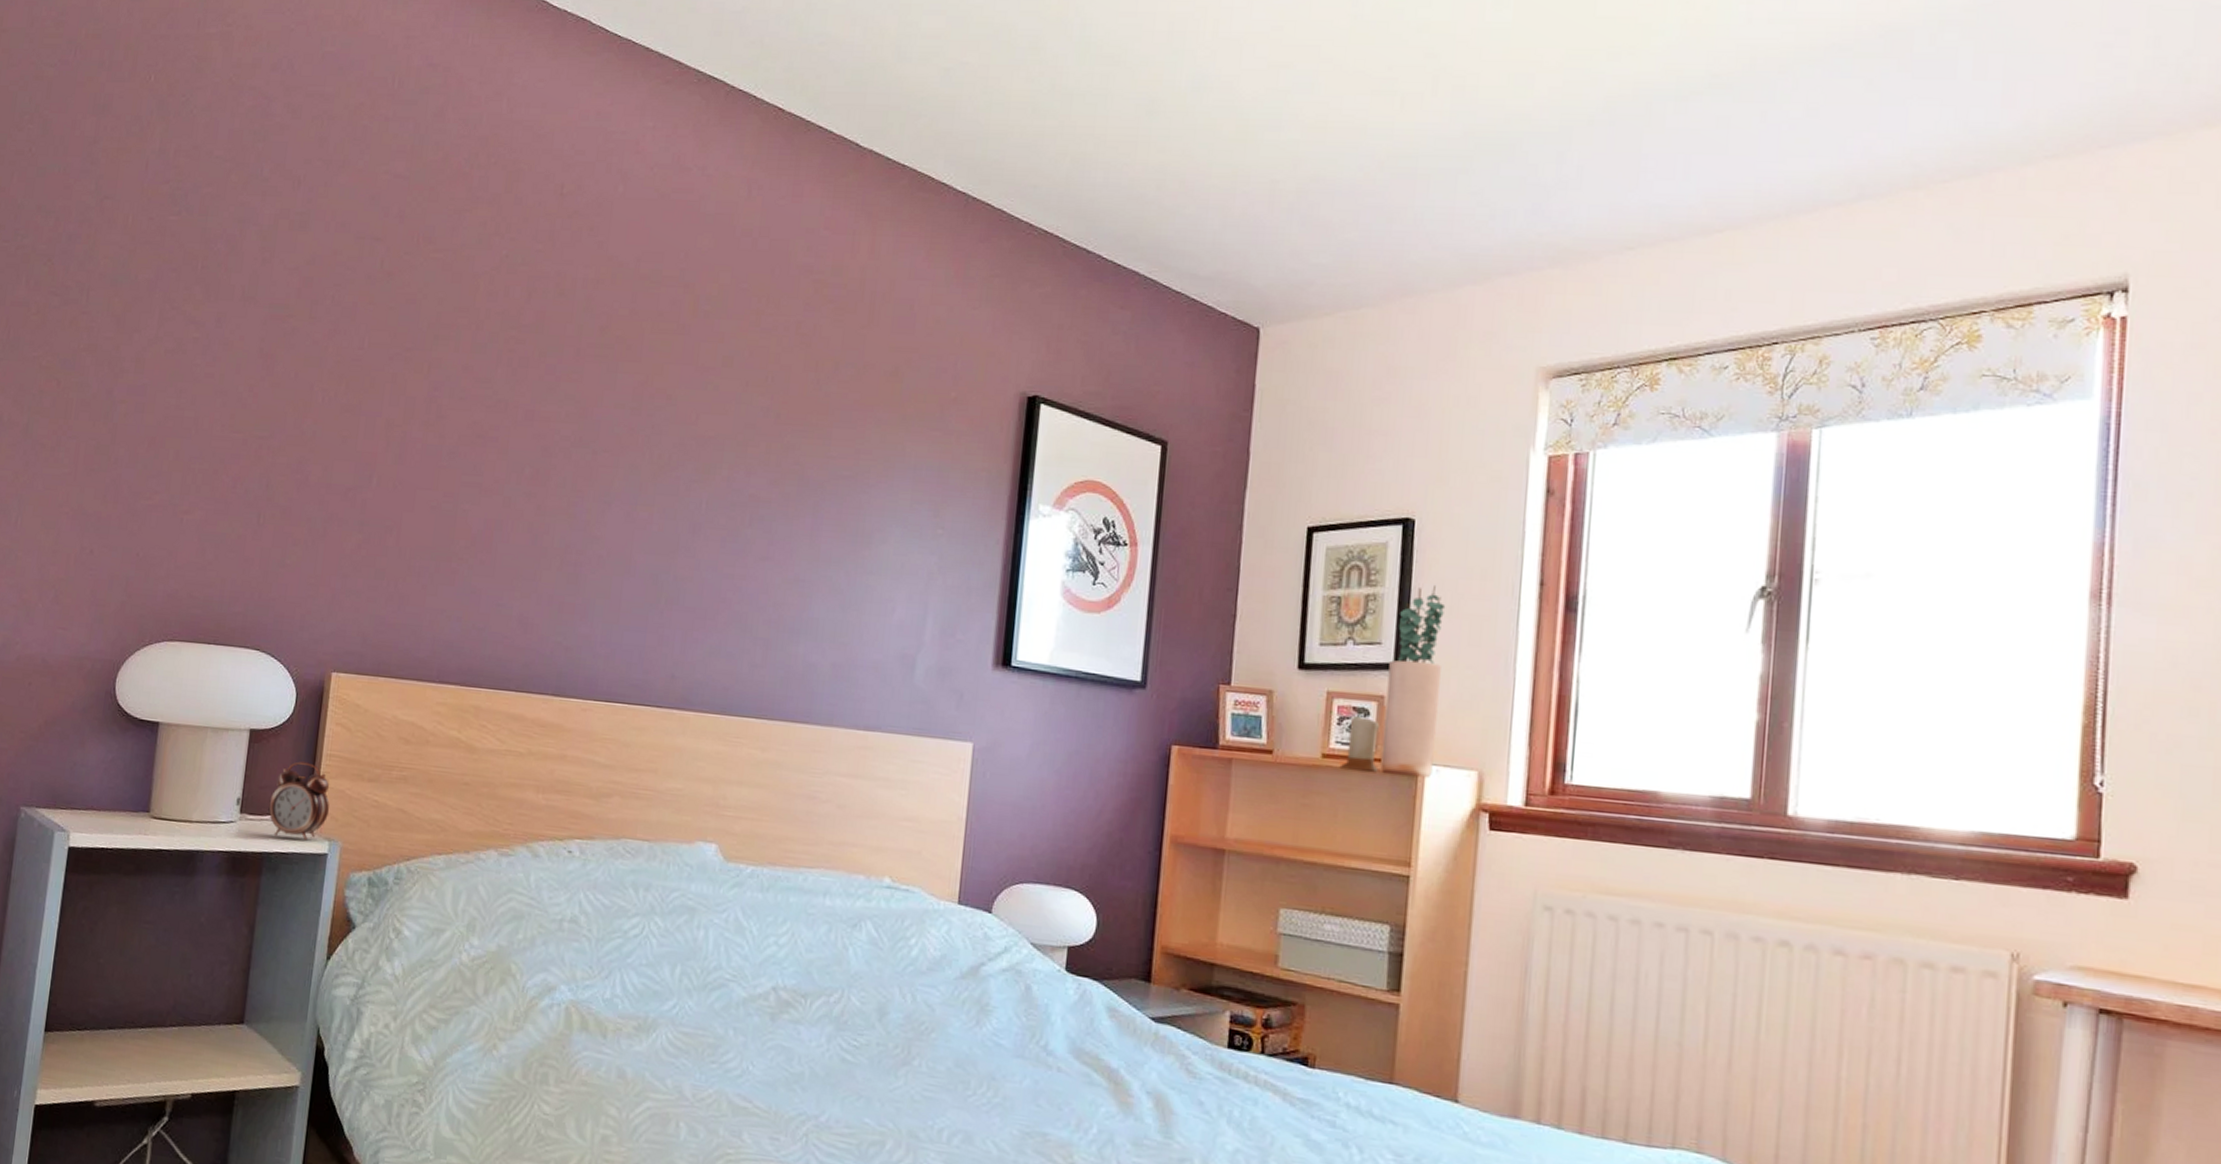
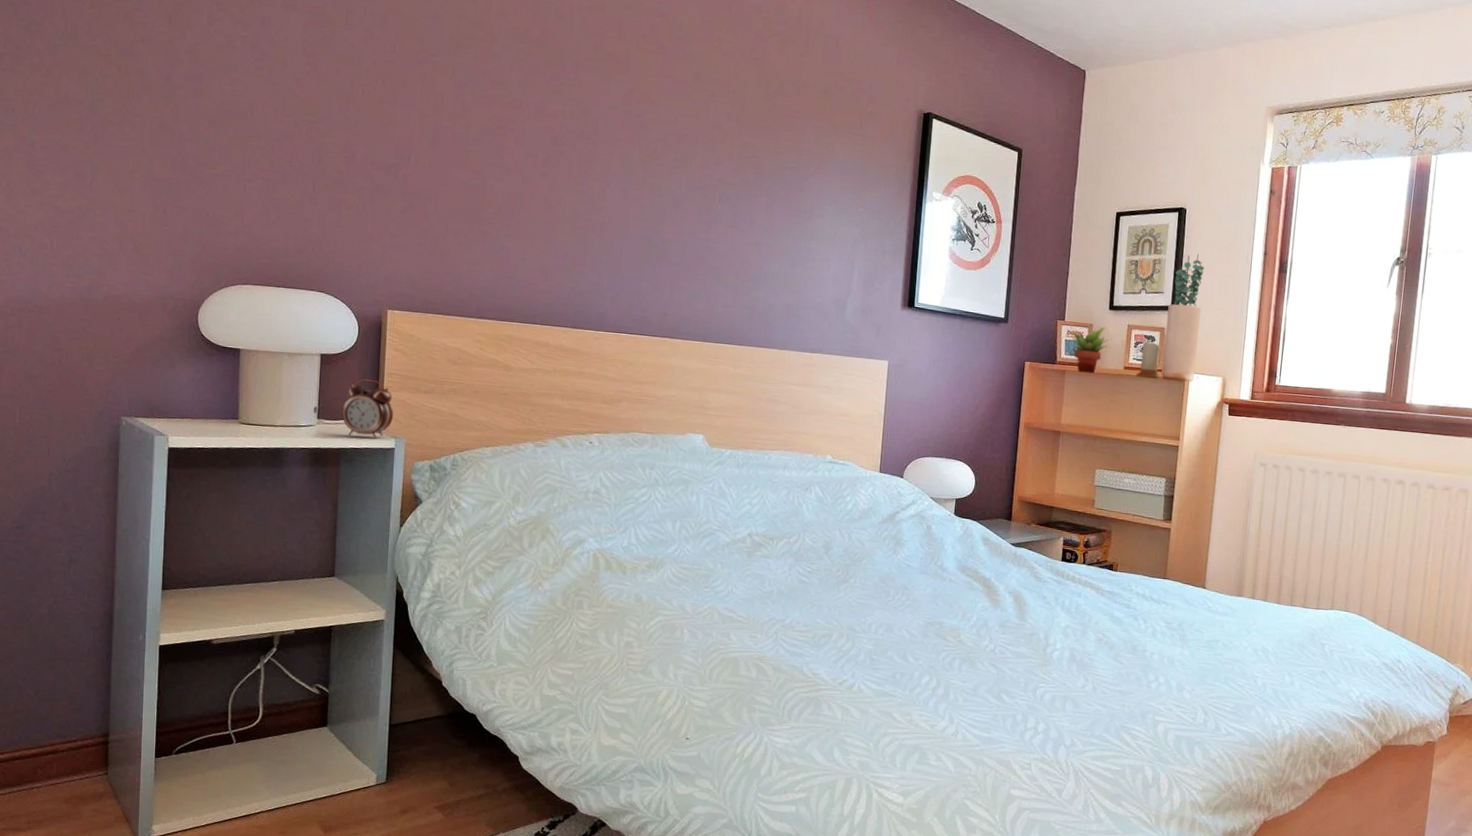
succulent plant: none [1235,693,1303,764] -> present [1068,326,1112,374]

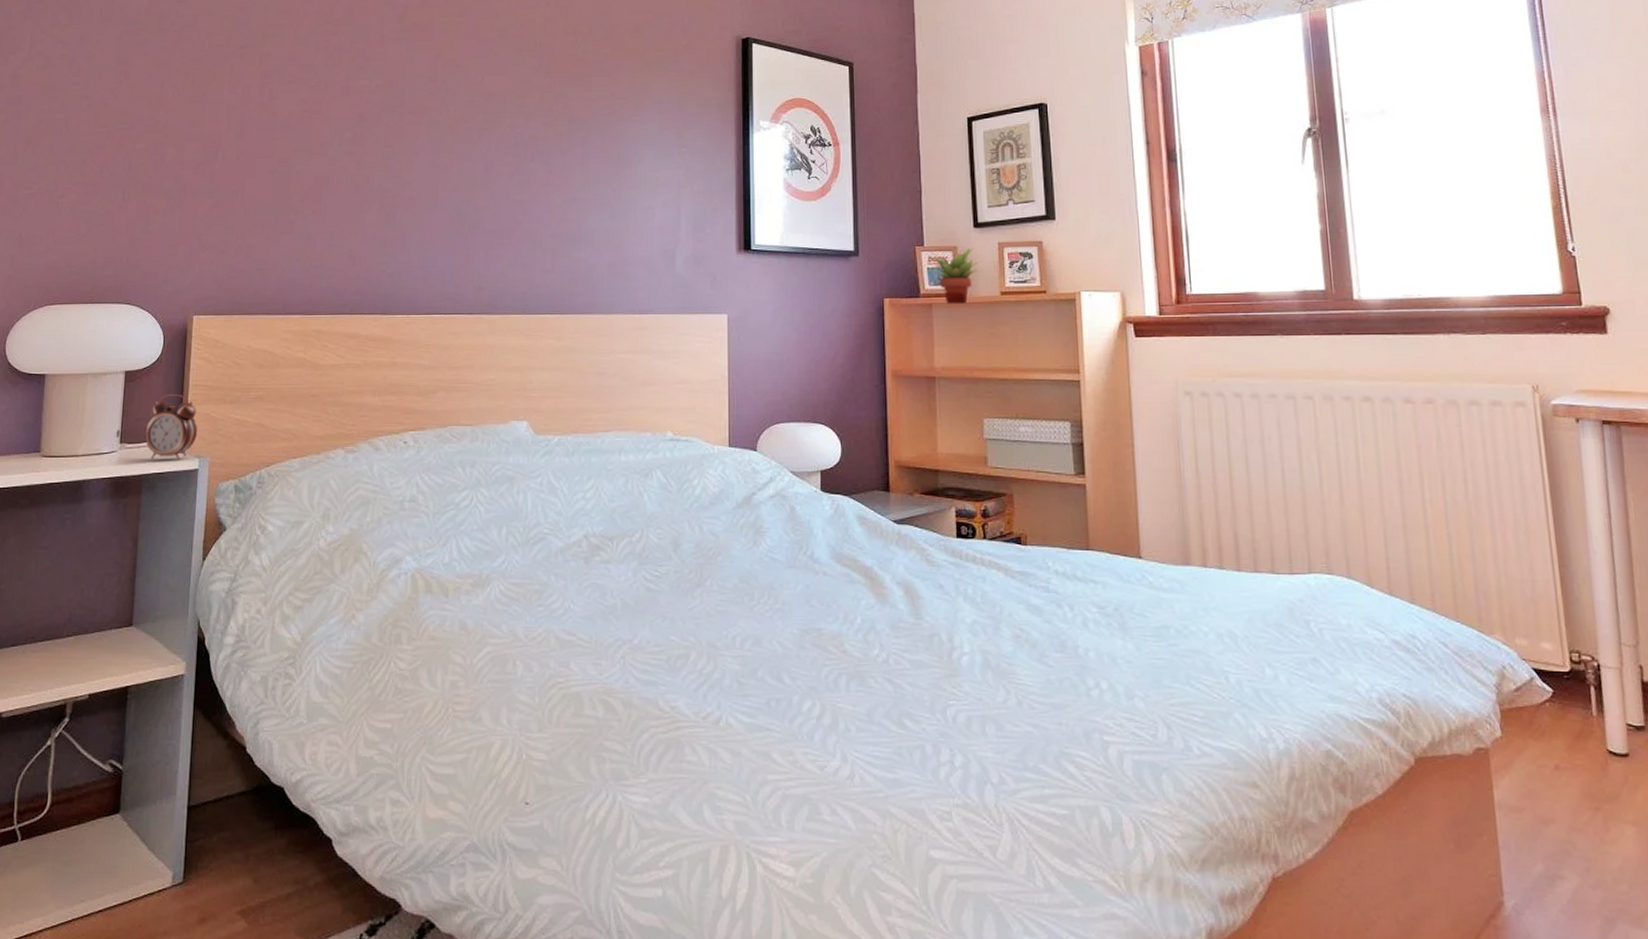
candle: present [1136,340,1162,379] -> none [1016,257,1045,303]
vase: present [1161,253,1205,383] -> none [1042,151,1086,303]

